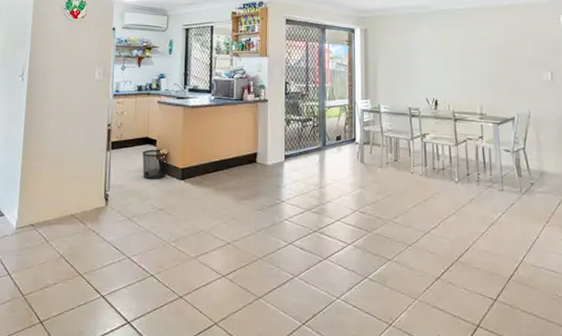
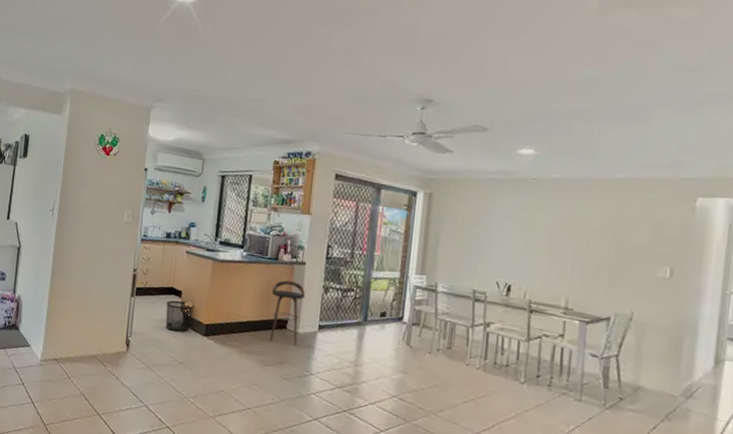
bar stool: none [240,118,269,177] -> present [270,280,305,346]

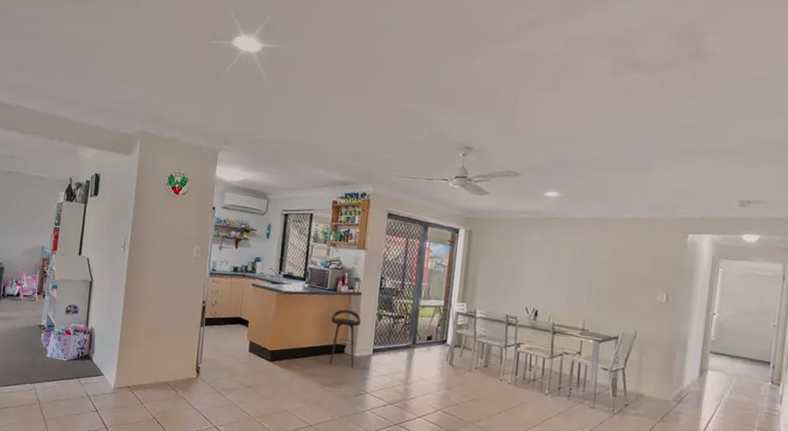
waste bin: present [165,300,194,332] -> none [233,329,260,358]

